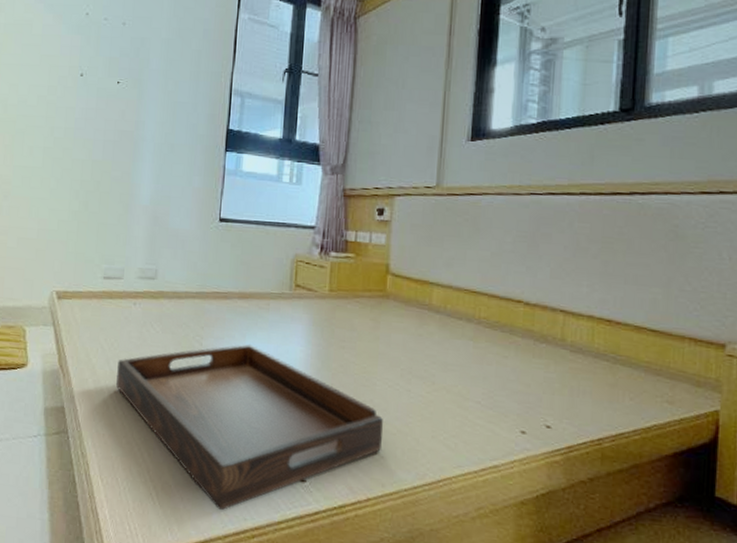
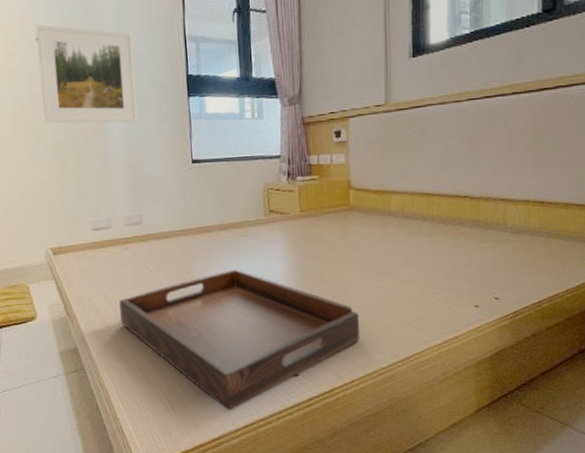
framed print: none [73,61,177,171] -> present [36,24,139,124]

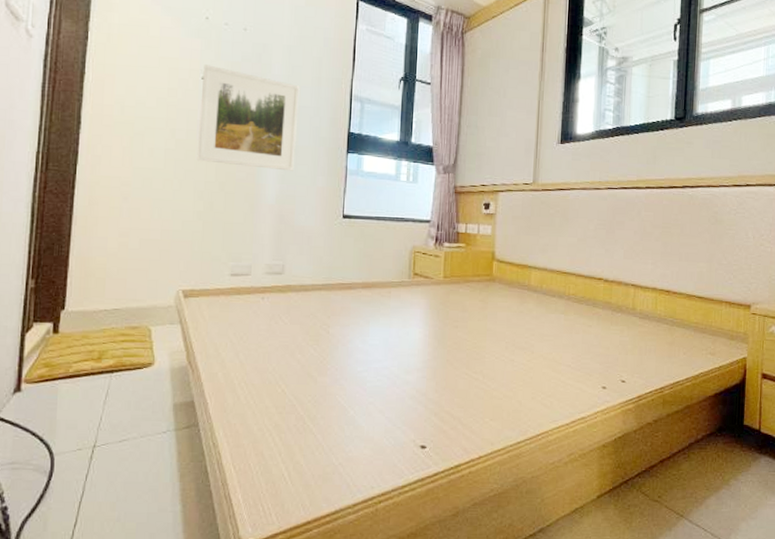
serving tray: present [119,268,360,411] -> none [246,329,492,482]

